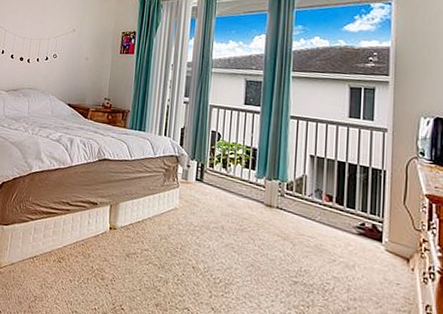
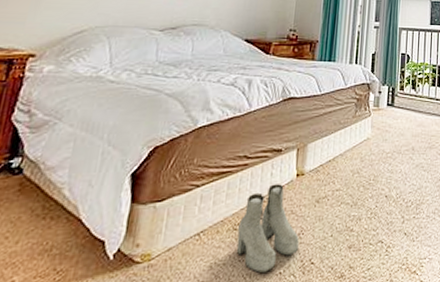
boots: none [60,231,111,305] -> present [236,184,299,274]

